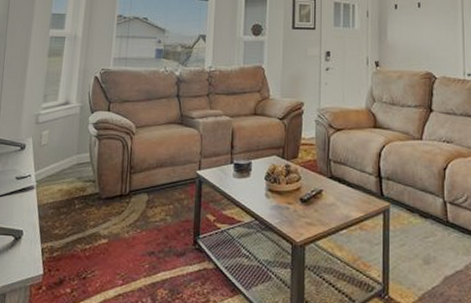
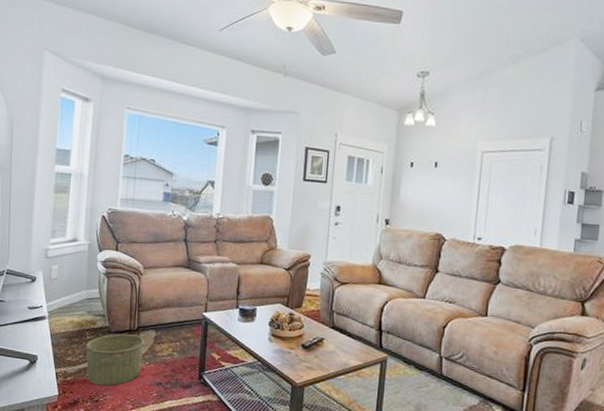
basket: none [74,199,136,260] -> present [86,333,144,386]

